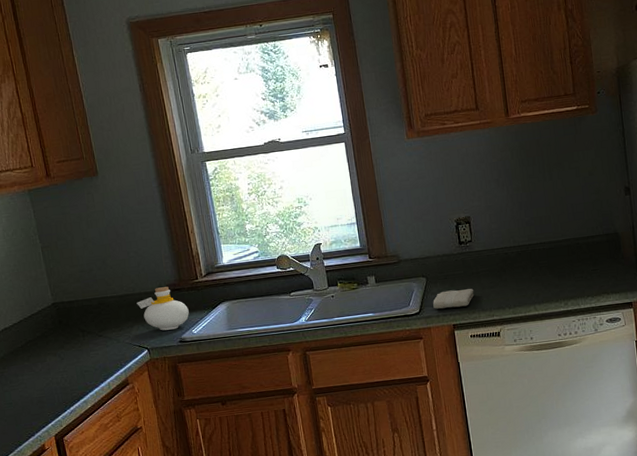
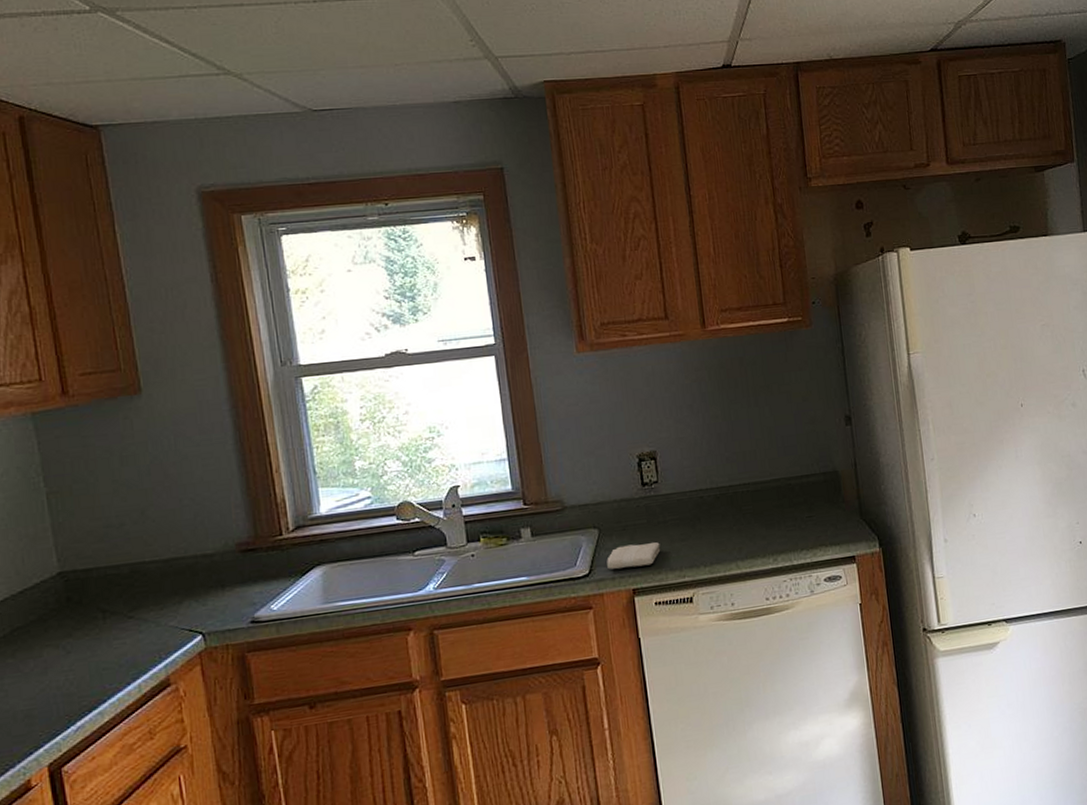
bottle: present [136,286,189,331] -> none [189,546,267,608]

